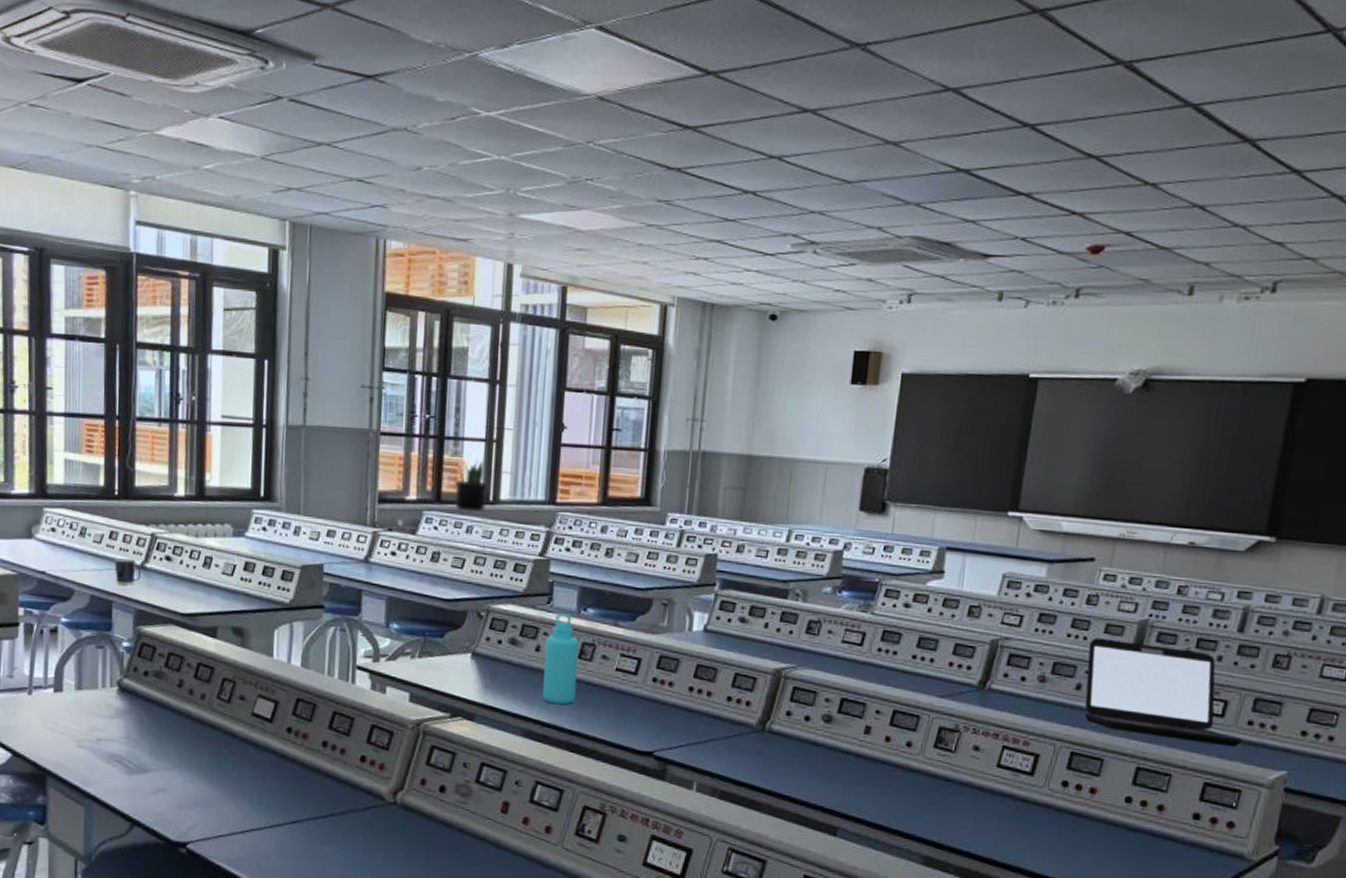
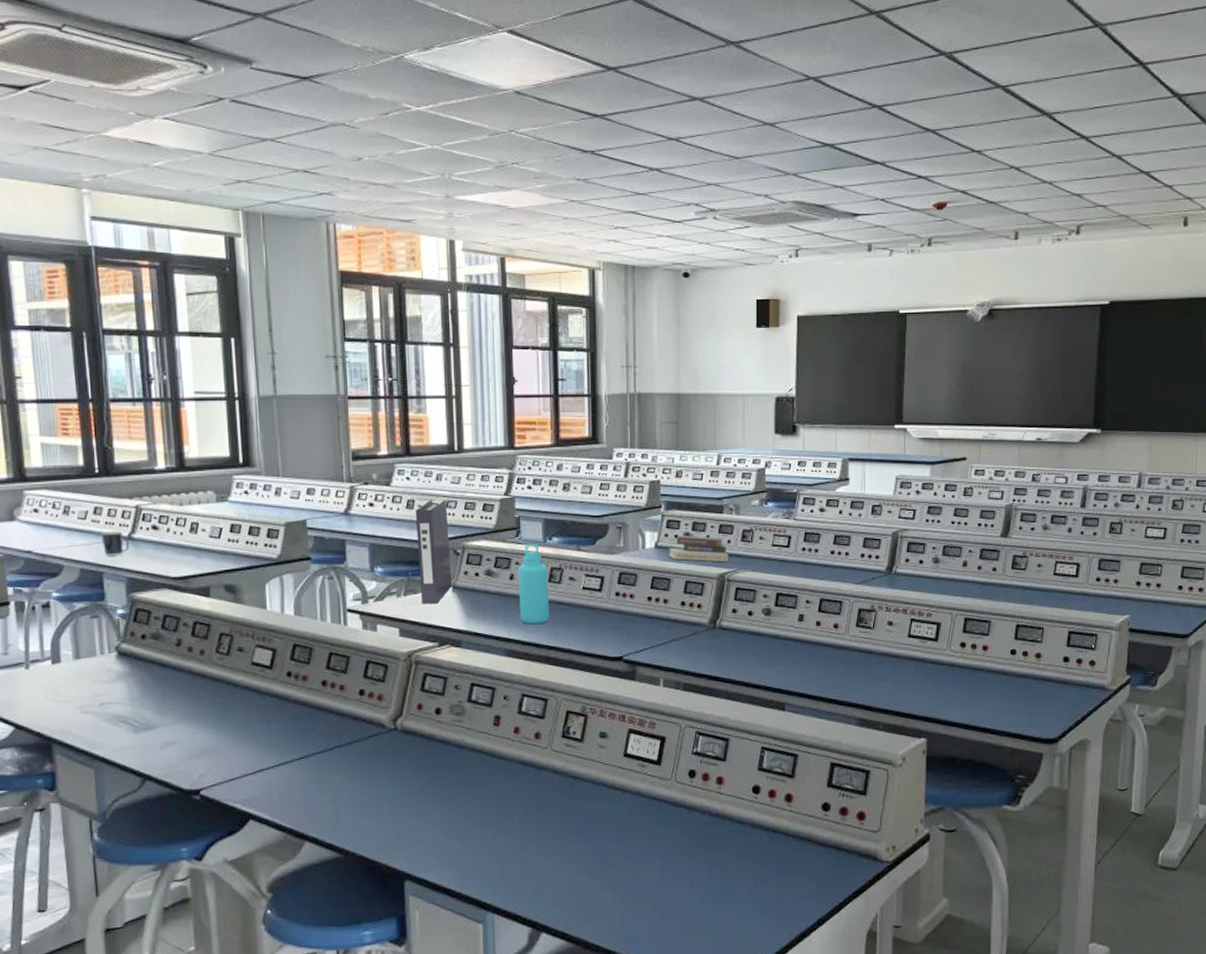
binder: none [436,553,475,670] -> present [415,499,452,604]
planter: present [454,457,488,512] -> none [420,414,452,462]
books: none [718,620,789,656] -> present [669,535,729,563]
laptop: present [1085,637,1242,748] -> none [969,522,1094,601]

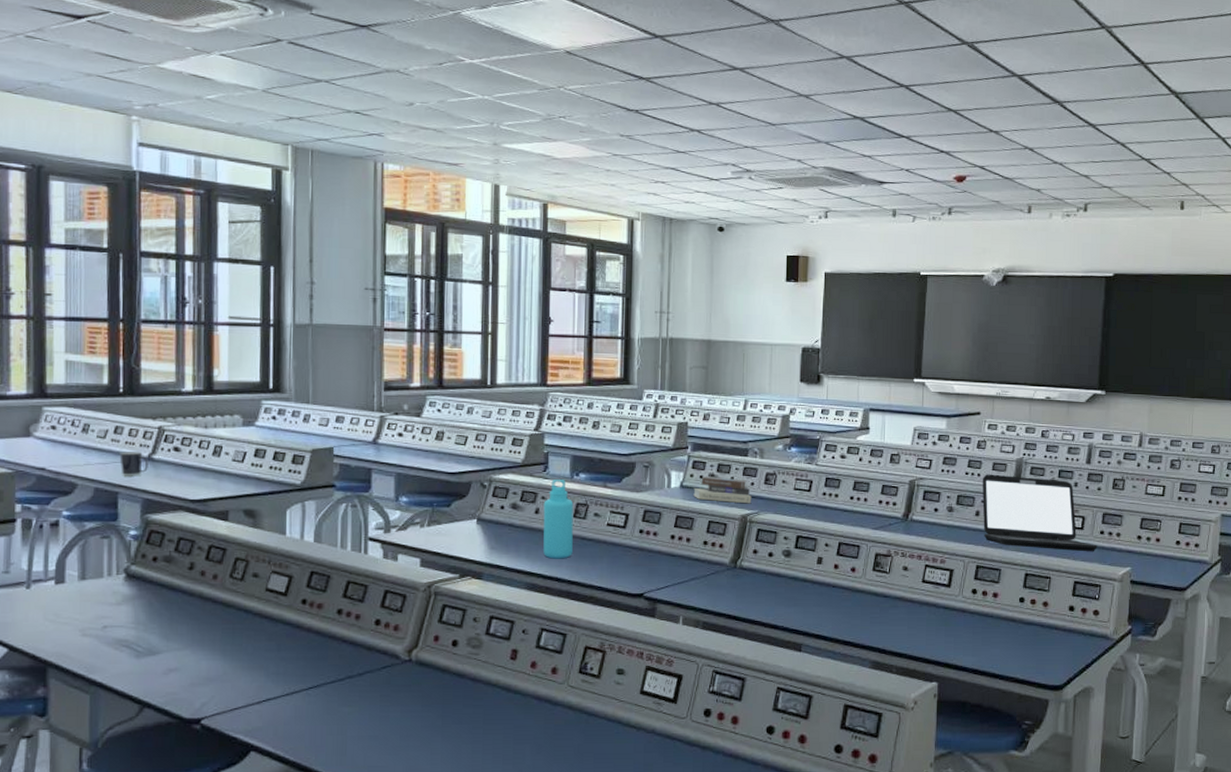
binder: present [415,499,452,604] -> none [444,431,477,535]
laptop: none [969,522,1094,601] -> present [982,474,1098,552]

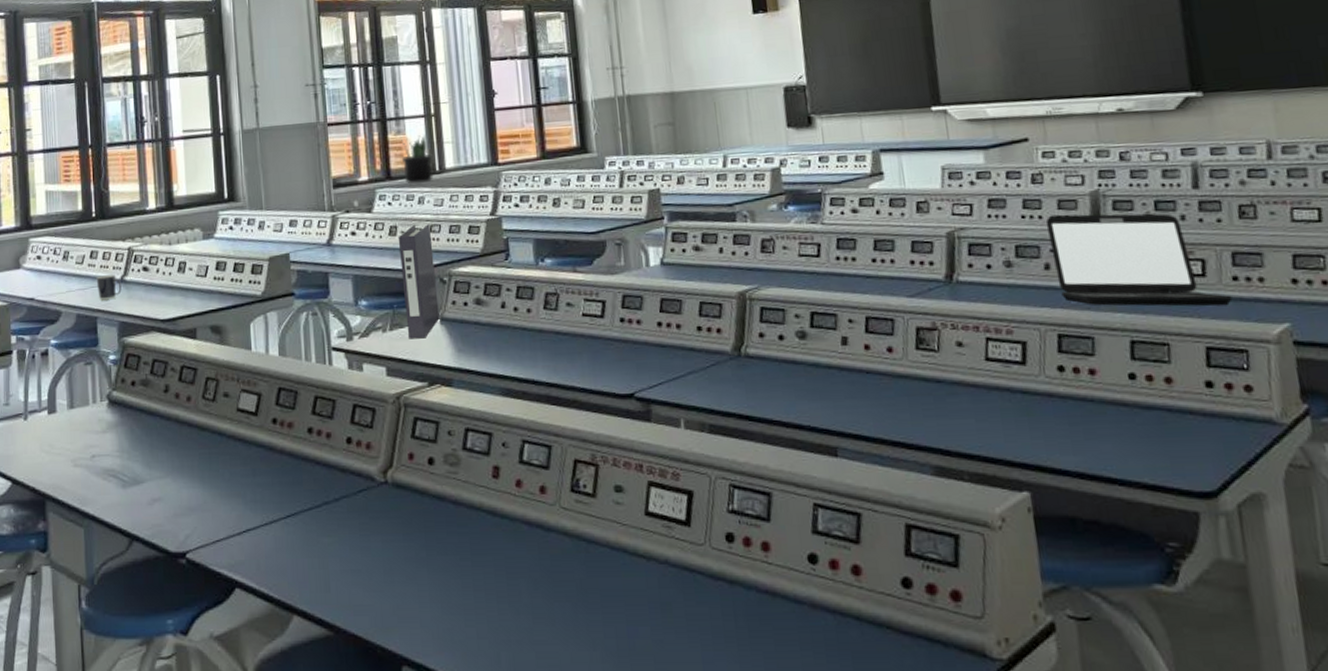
binder: none [444,431,477,535] -> present [398,223,440,339]
planter: none [455,348,486,395] -> present [399,135,433,184]
water bottle: present [543,480,574,559] -> none [509,267,547,359]
books: present [693,476,752,504] -> none [676,249,749,278]

